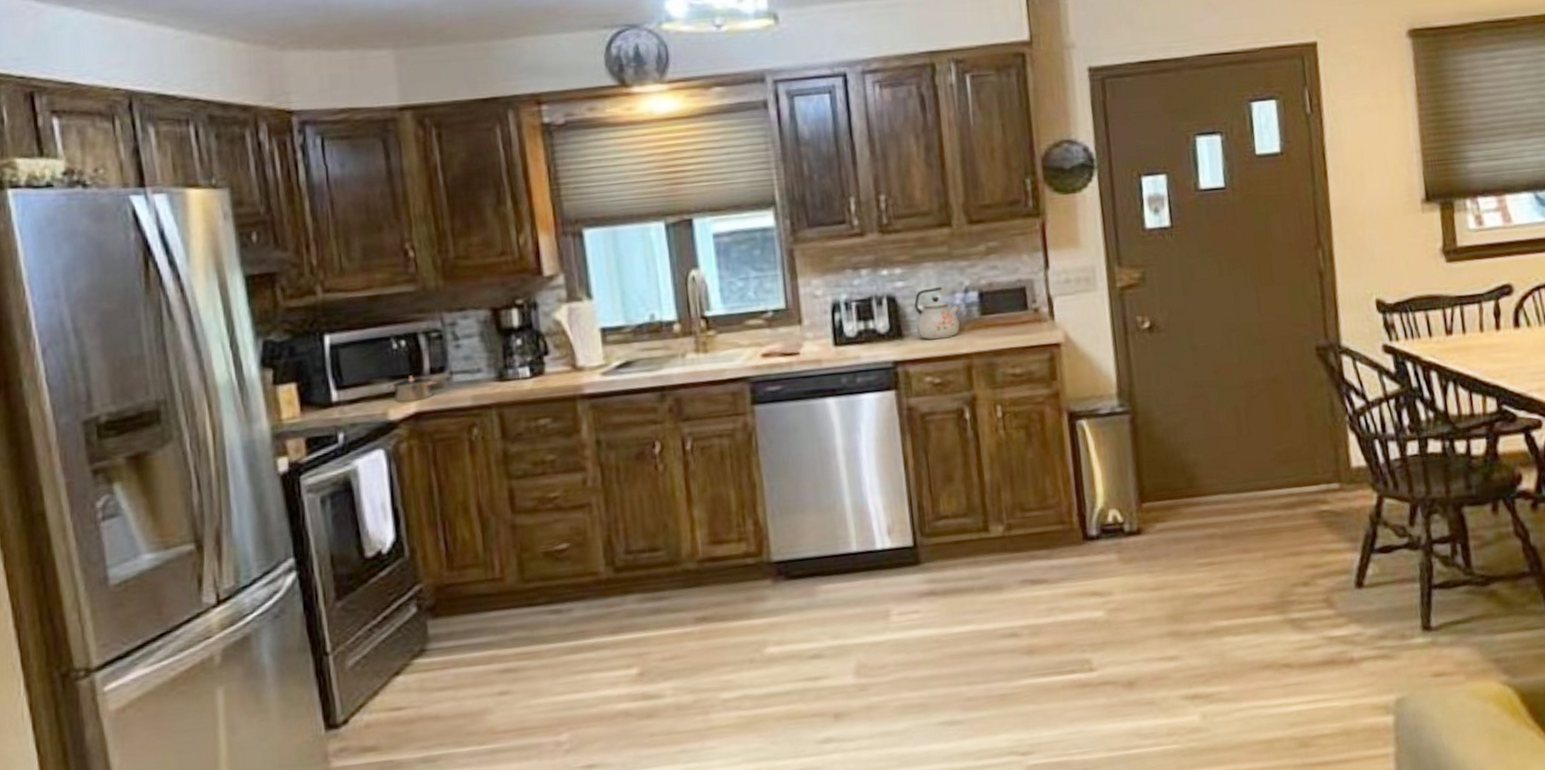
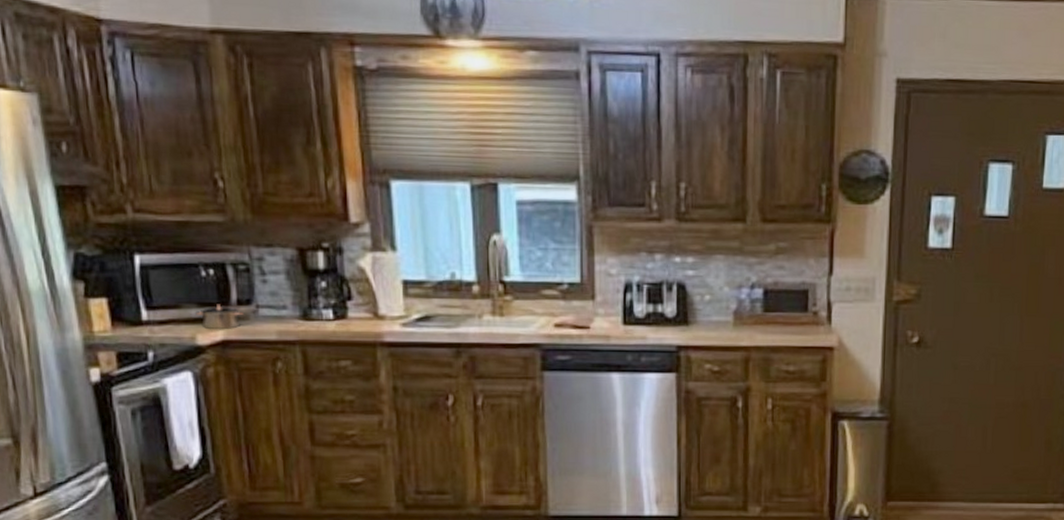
kettle: present [914,287,960,340] -> none [702,280,744,330]

